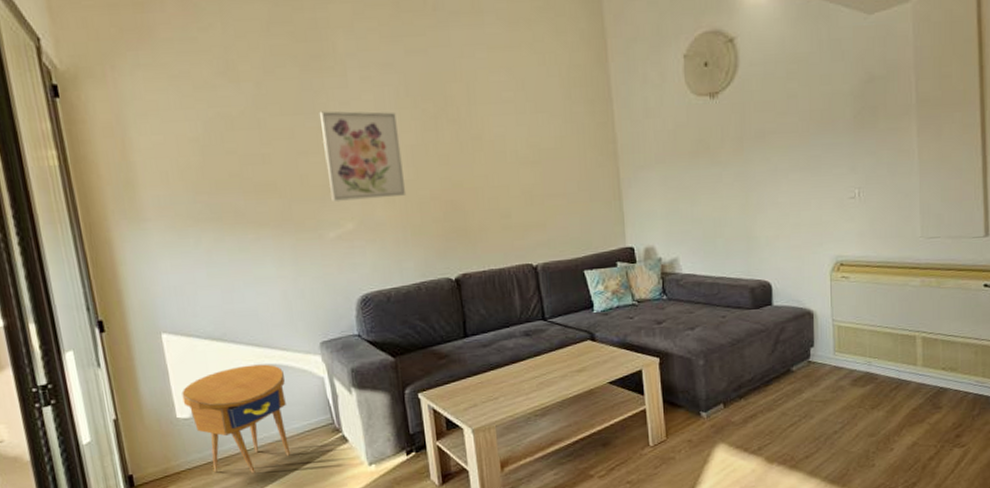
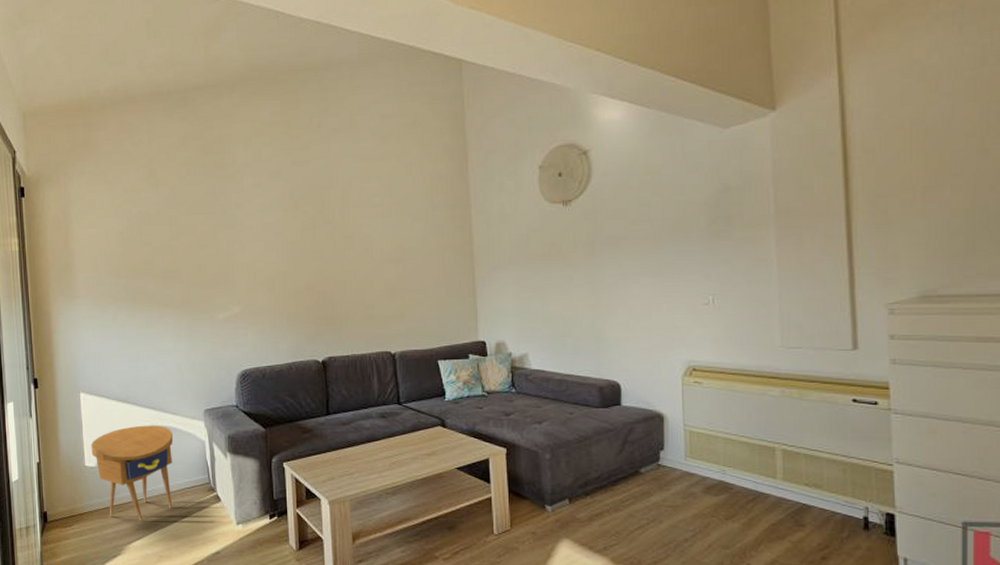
wall art: present [319,111,407,202] -> none [218,211,285,289]

